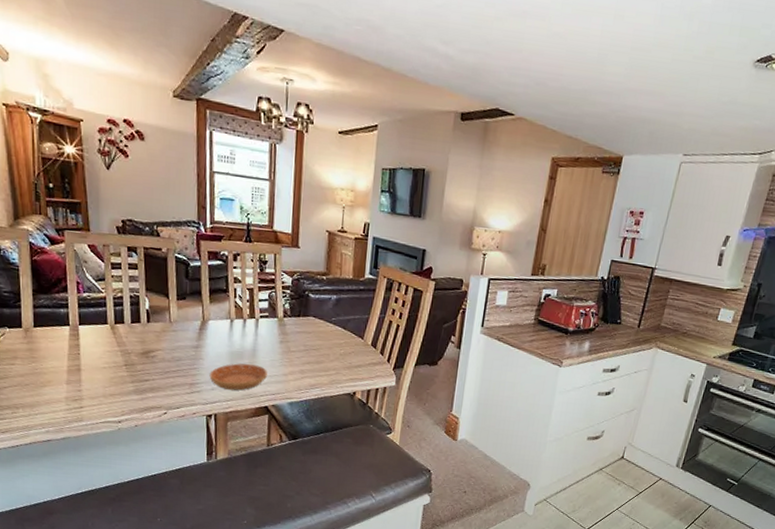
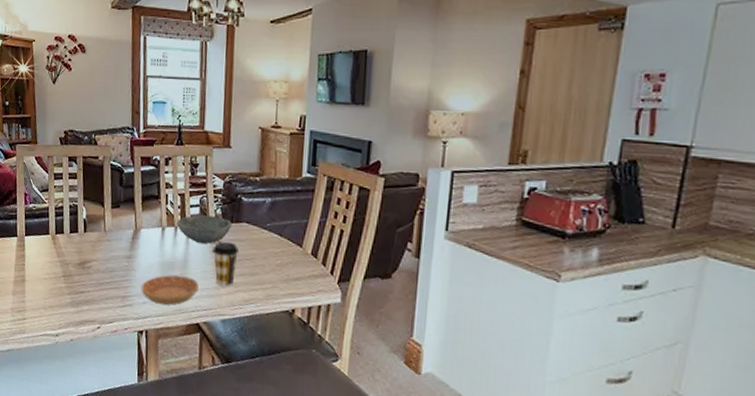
bowl: none [245,308,299,335] -> present [176,215,232,244]
coffee cup: none [281,334,306,374] -> present [212,242,239,287]

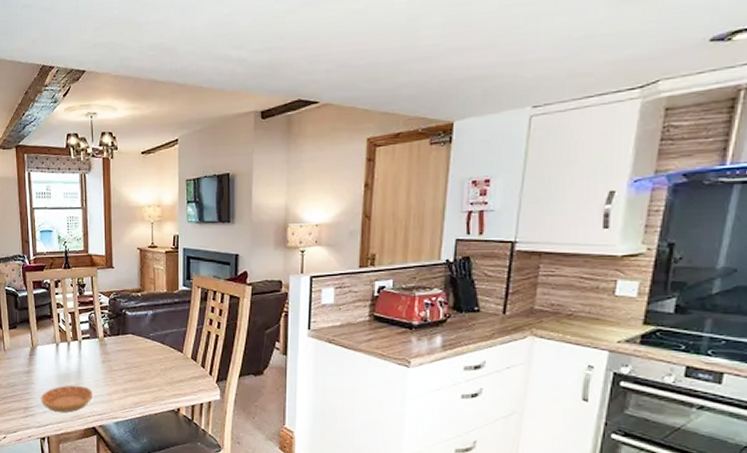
bowl: present [176,215,232,244] -> none [69,330,118,355]
coffee cup: present [212,242,239,287] -> none [103,353,127,393]

